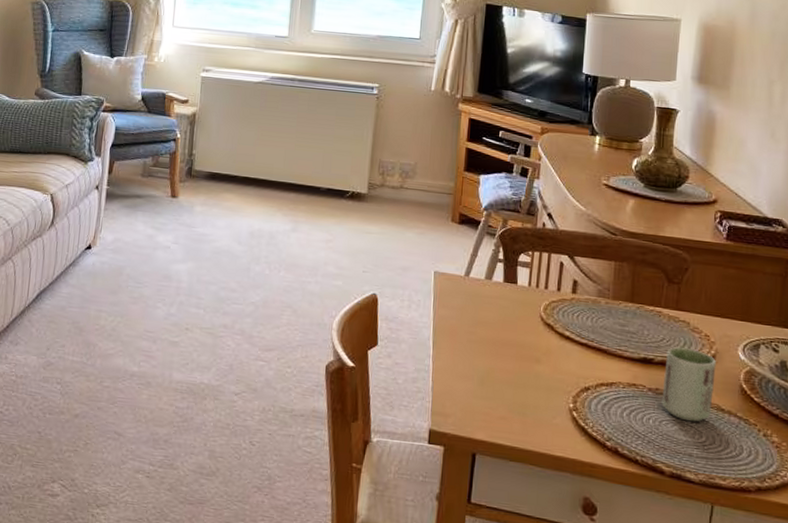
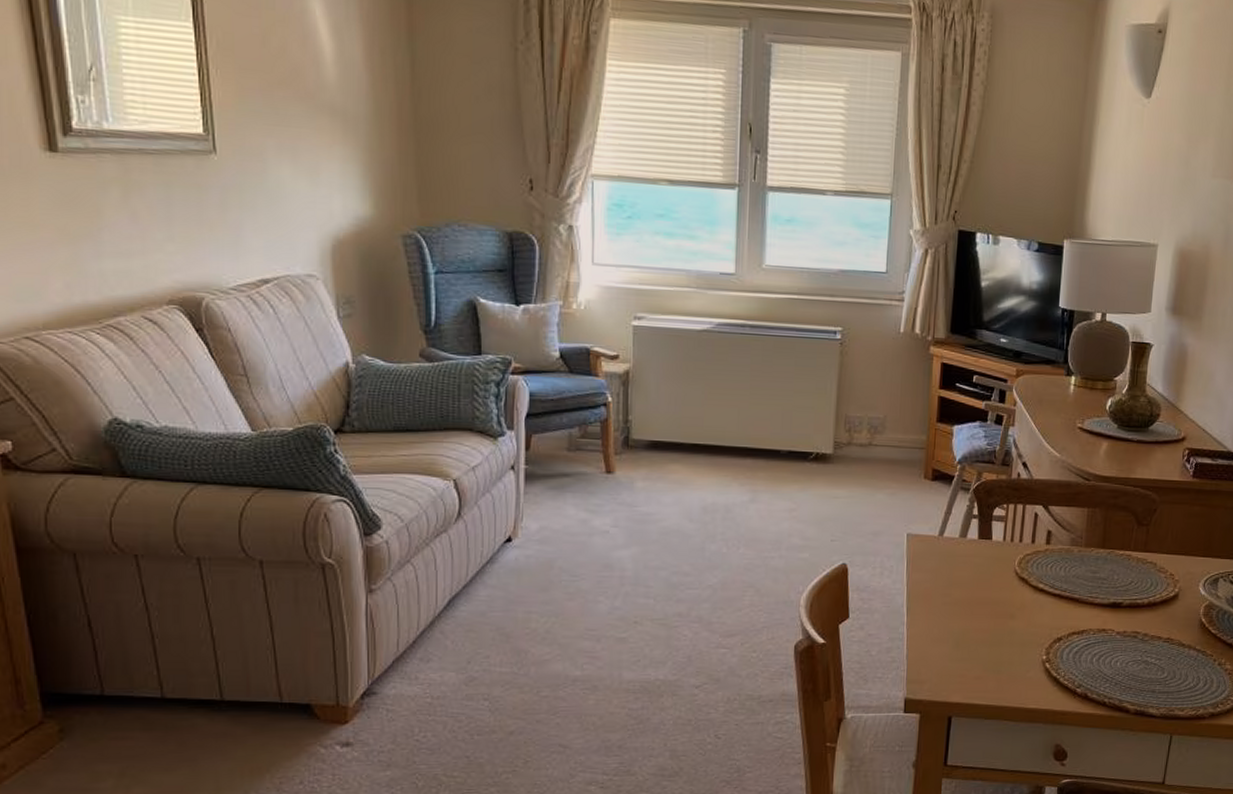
cup: present [662,347,716,422] -> none [1129,589,1179,660]

